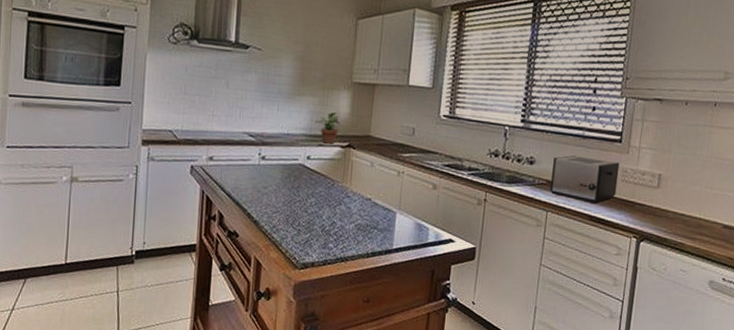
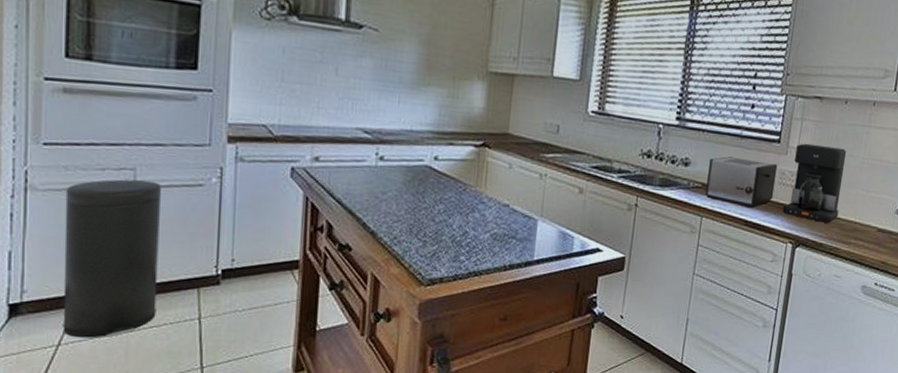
pedal bin: none [16,175,92,305] -> present [63,179,162,338]
potted plant: present [315,111,340,144] -> none [444,105,473,143]
coffee maker: none [625,143,689,219] -> present [782,143,847,223]

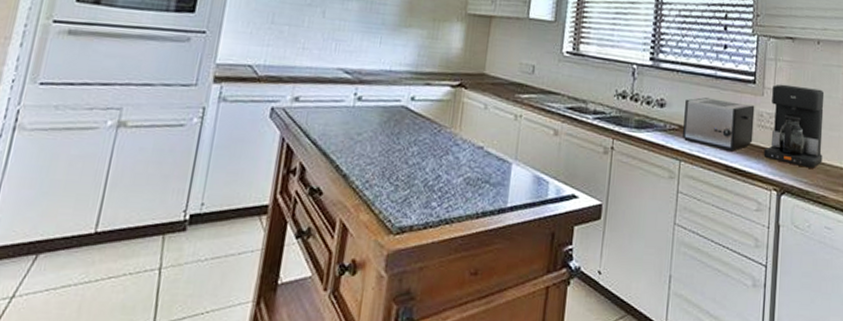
pedal bin: present [63,179,162,338] -> none [20,119,144,290]

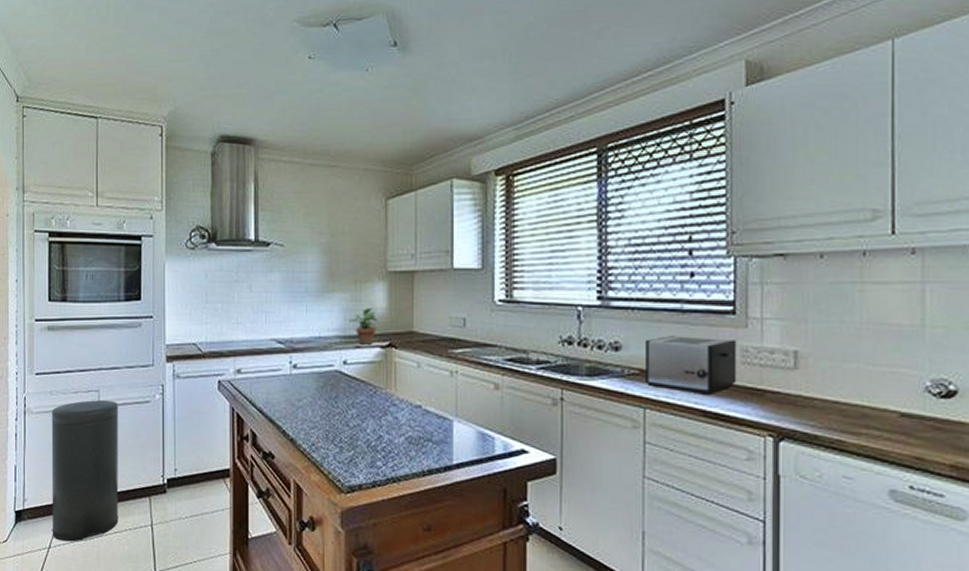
pedal bin: none [20,119,144,290] -> present [51,400,119,542]
potted plant: none [423,46,451,83] -> present [349,307,377,345]
coffee maker: present [763,84,825,168] -> none [752,311,835,409]

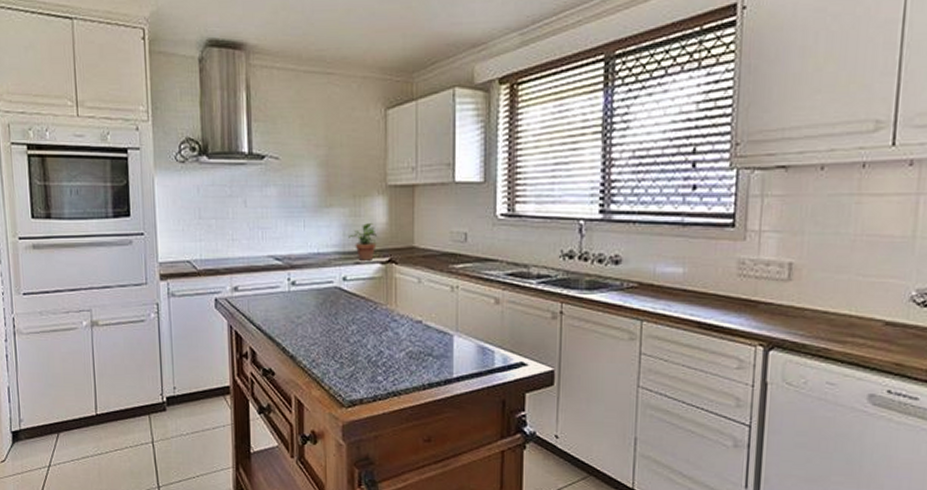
pedal bin: present [51,400,119,542] -> none [42,320,119,460]
toaster: present [646,336,737,395] -> none [644,249,735,306]

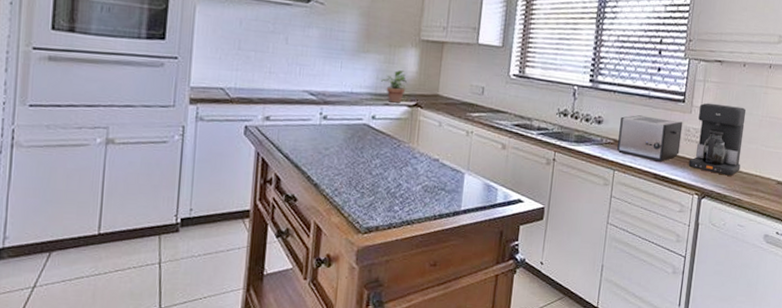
toaster: none [644,249,735,306] -> present [617,115,683,162]
coffee maker: none [746,224,830,319] -> present [688,103,747,176]

